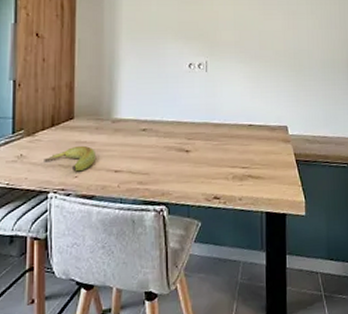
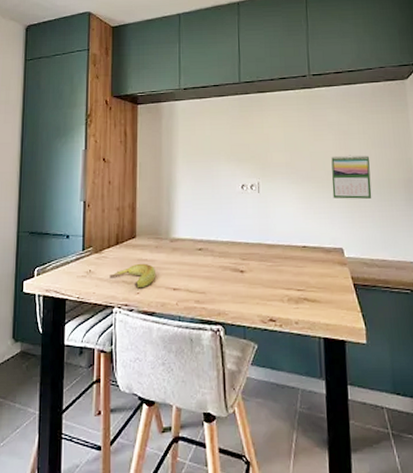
calendar: none [279,35,317,78] -> present [331,155,372,199]

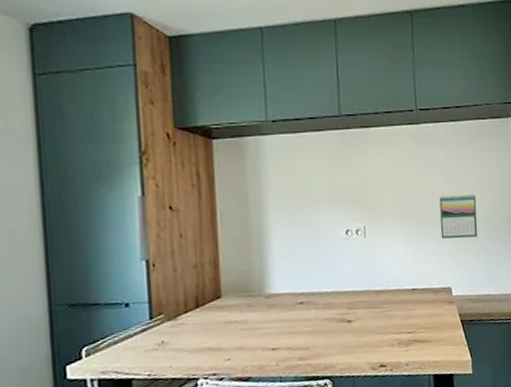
banana: present [109,263,155,288] -> none [190,325,249,354]

